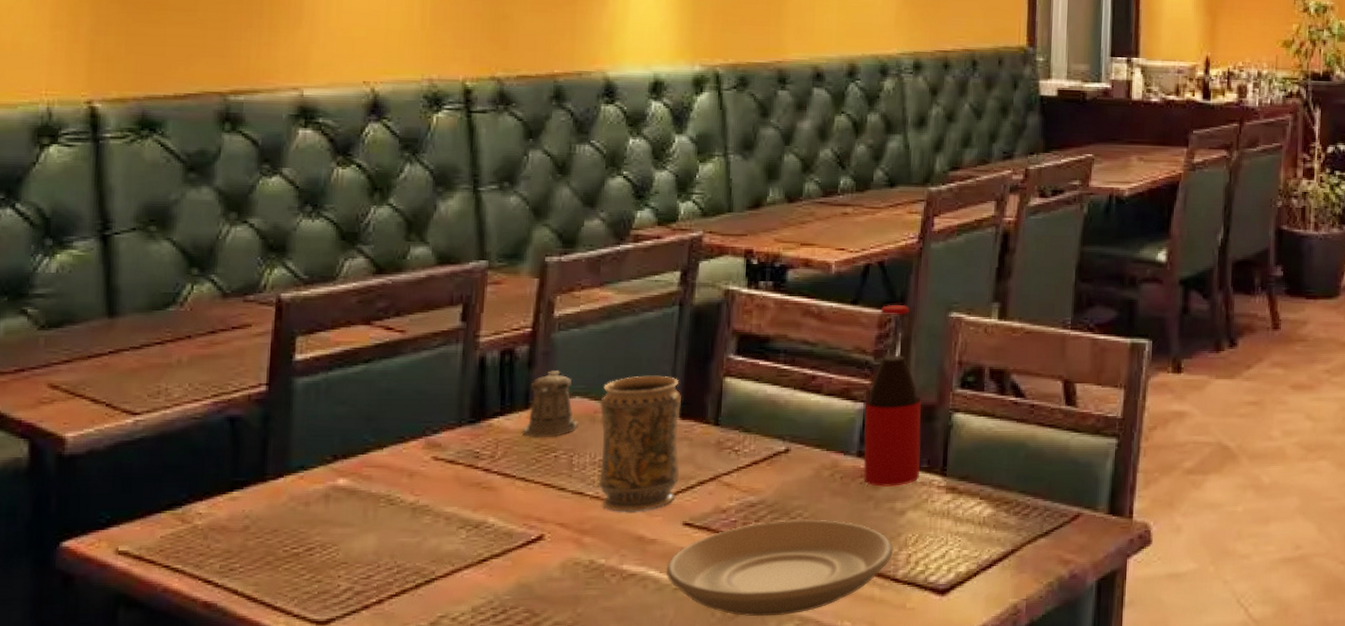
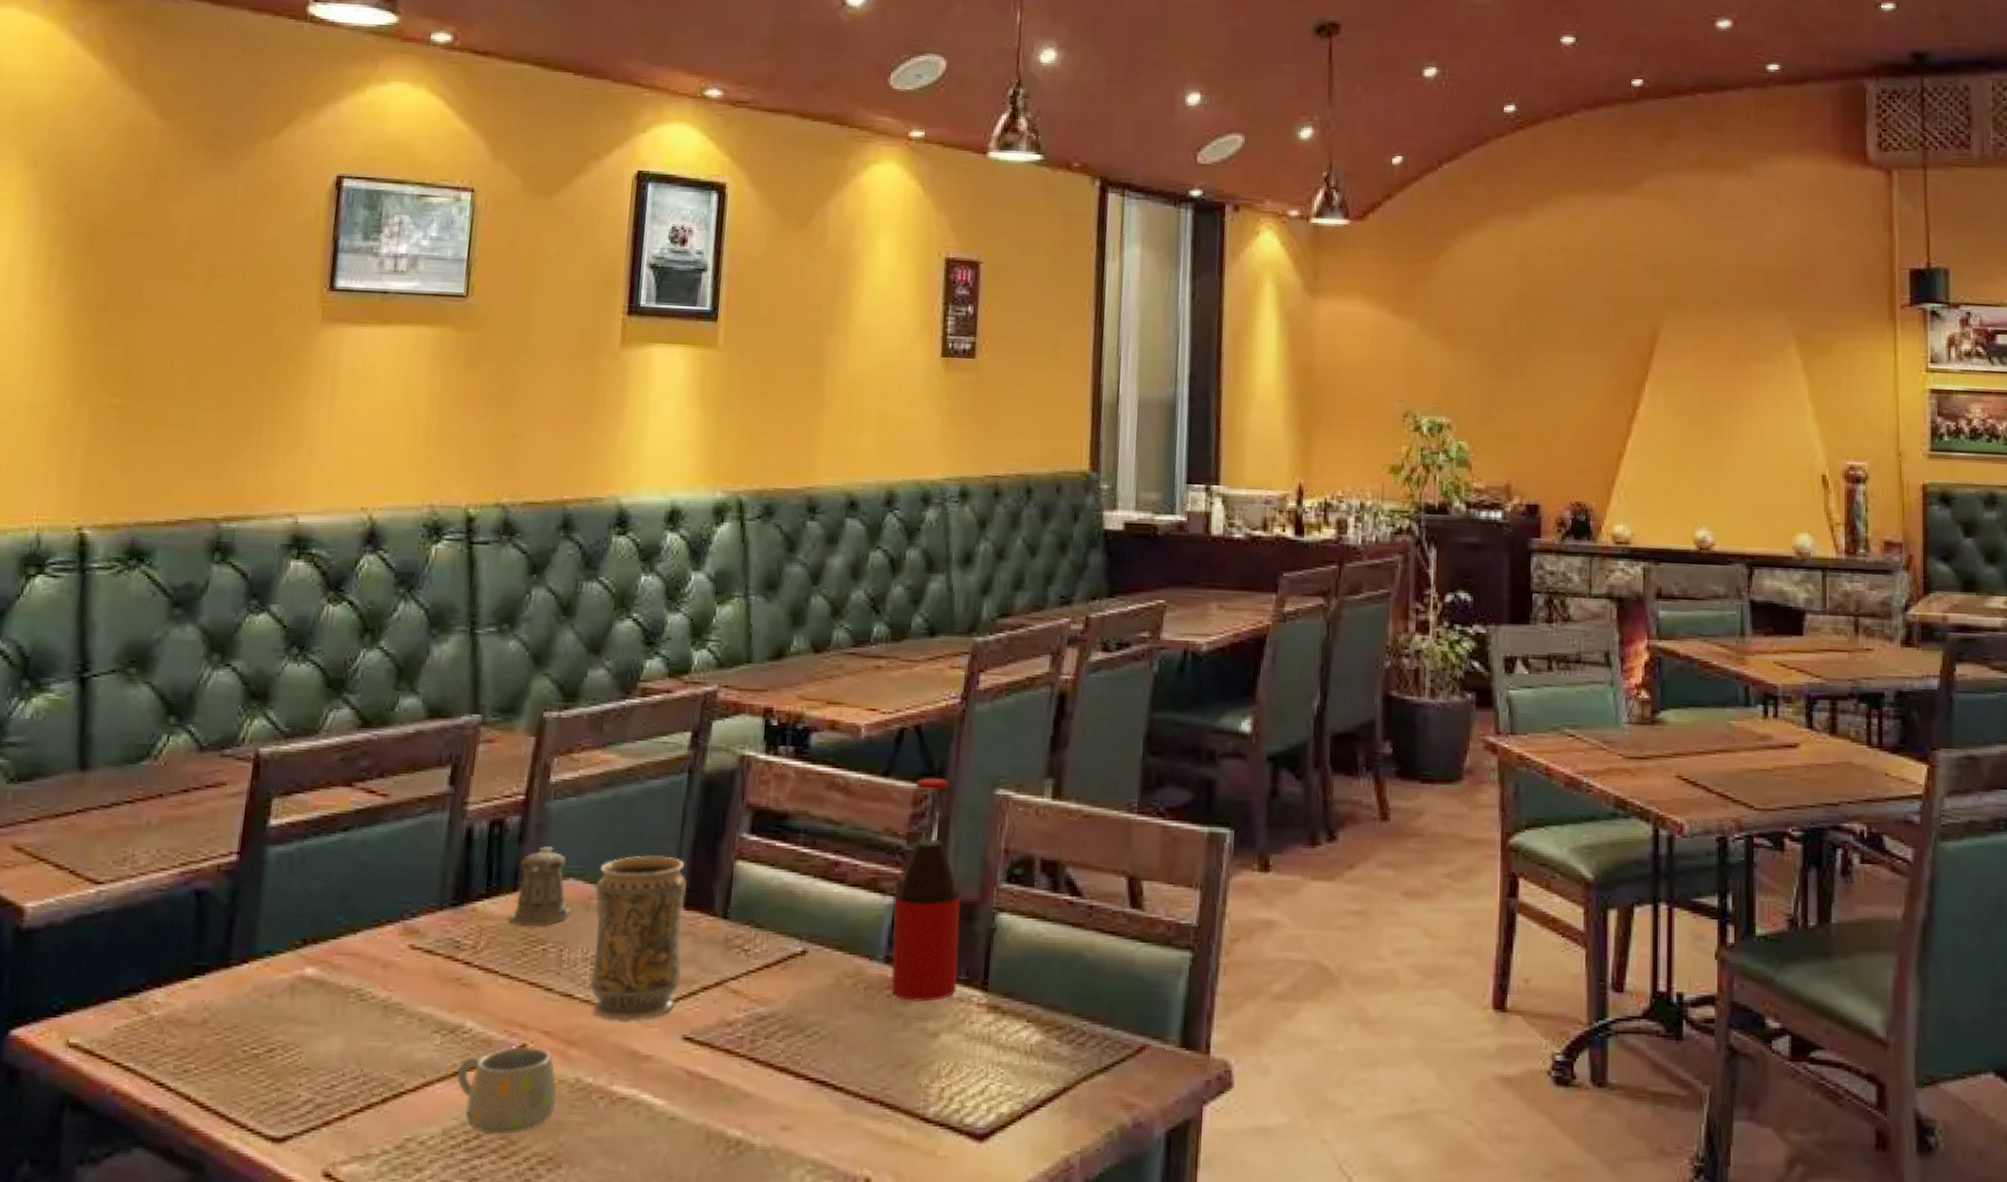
mug: none [482,536,574,609] -> present [457,1046,557,1135]
plate: present [666,519,894,617] -> none [661,1038,925,1159]

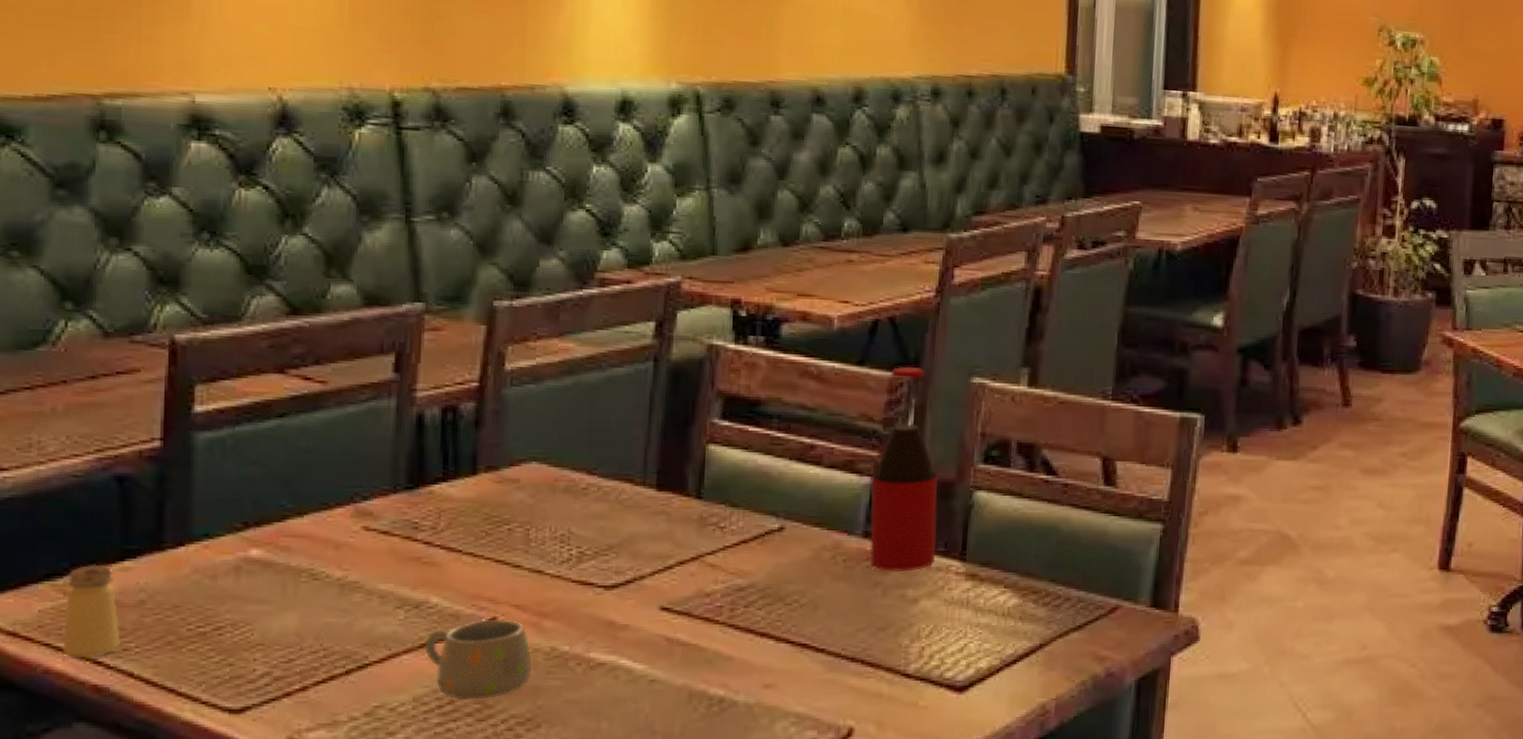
saltshaker: none [131,980,183,1080] -> present [63,564,120,659]
pepper shaker: present [509,846,571,927] -> none [470,432,536,508]
vase: present [589,855,687,1020] -> none [559,440,657,593]

